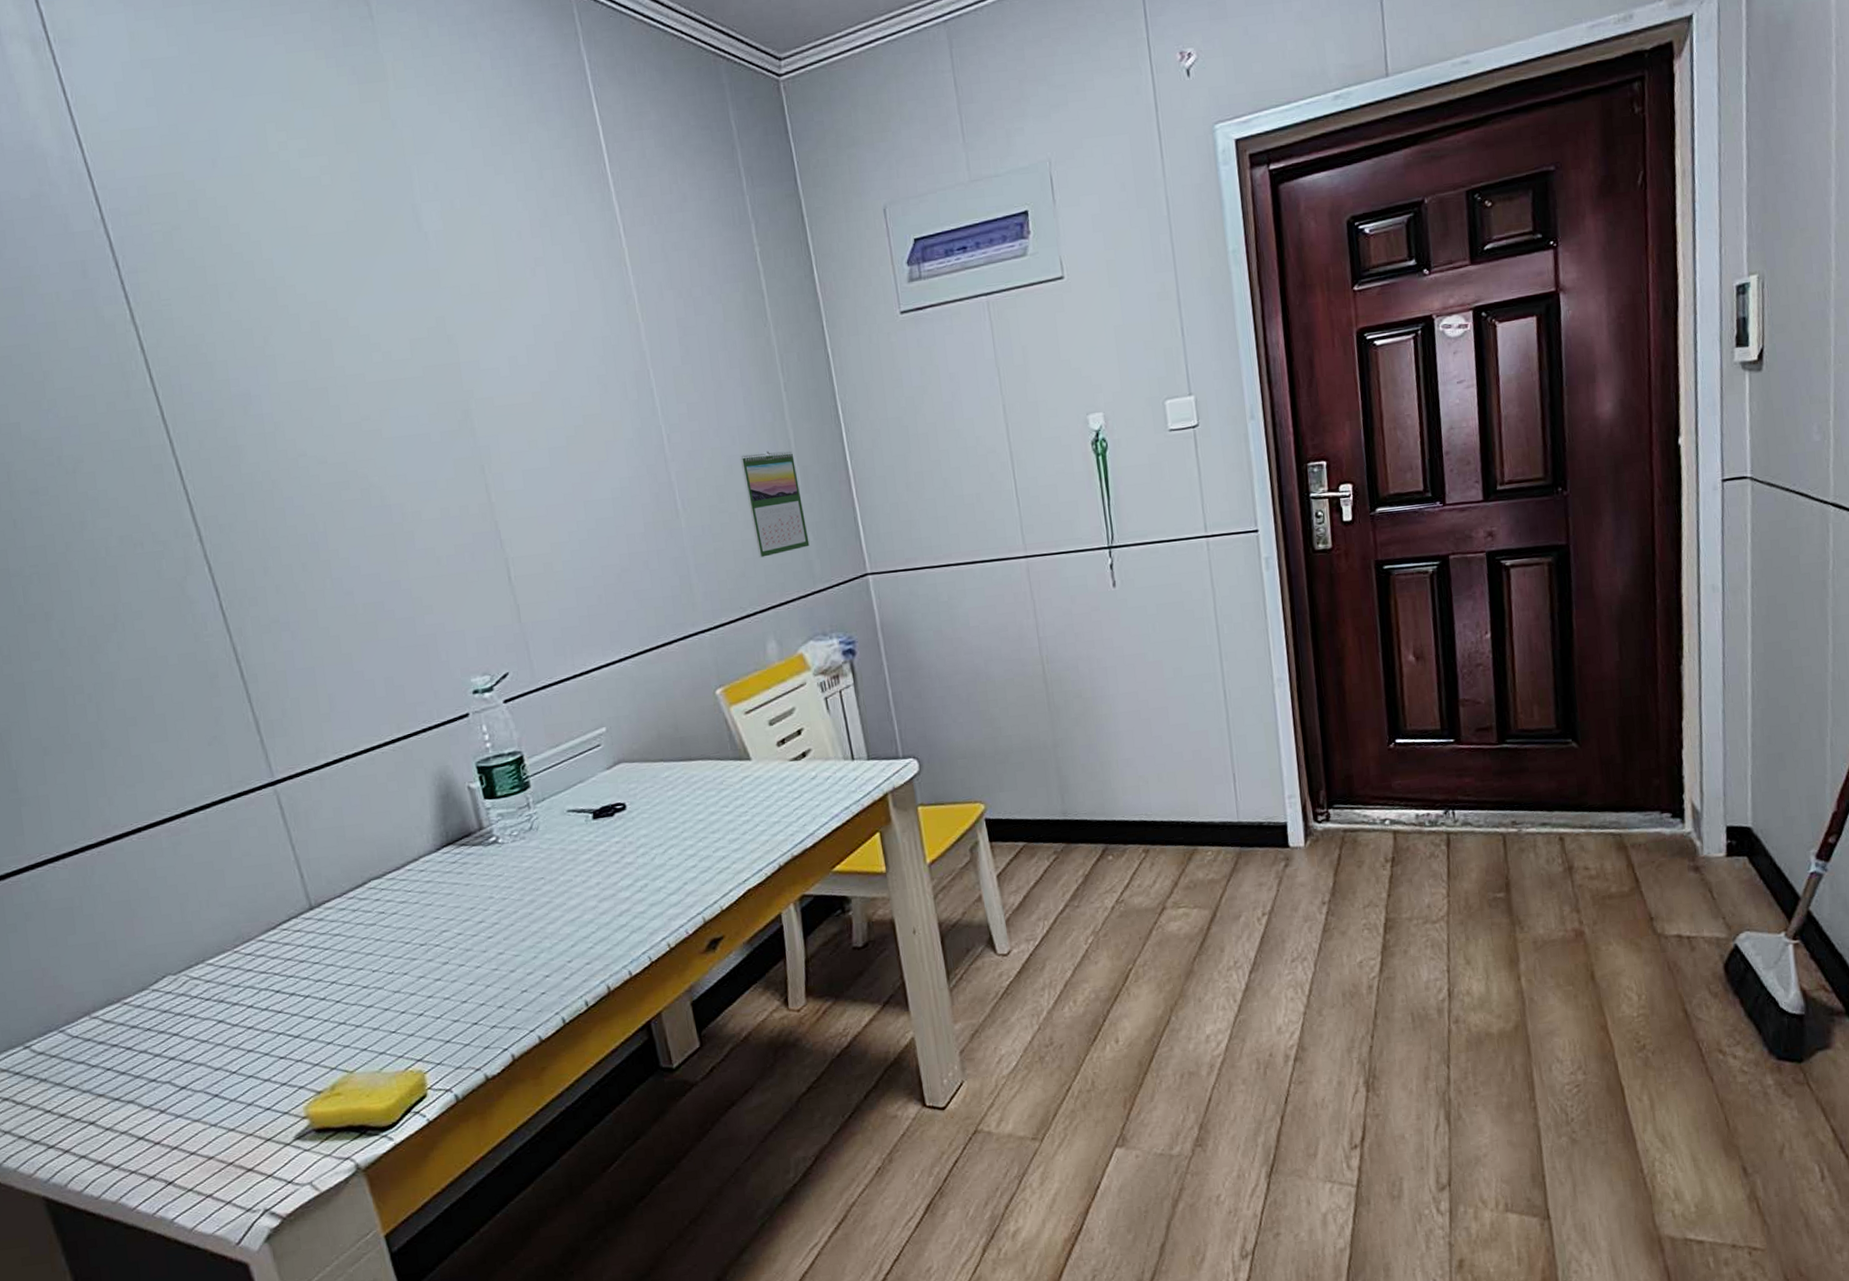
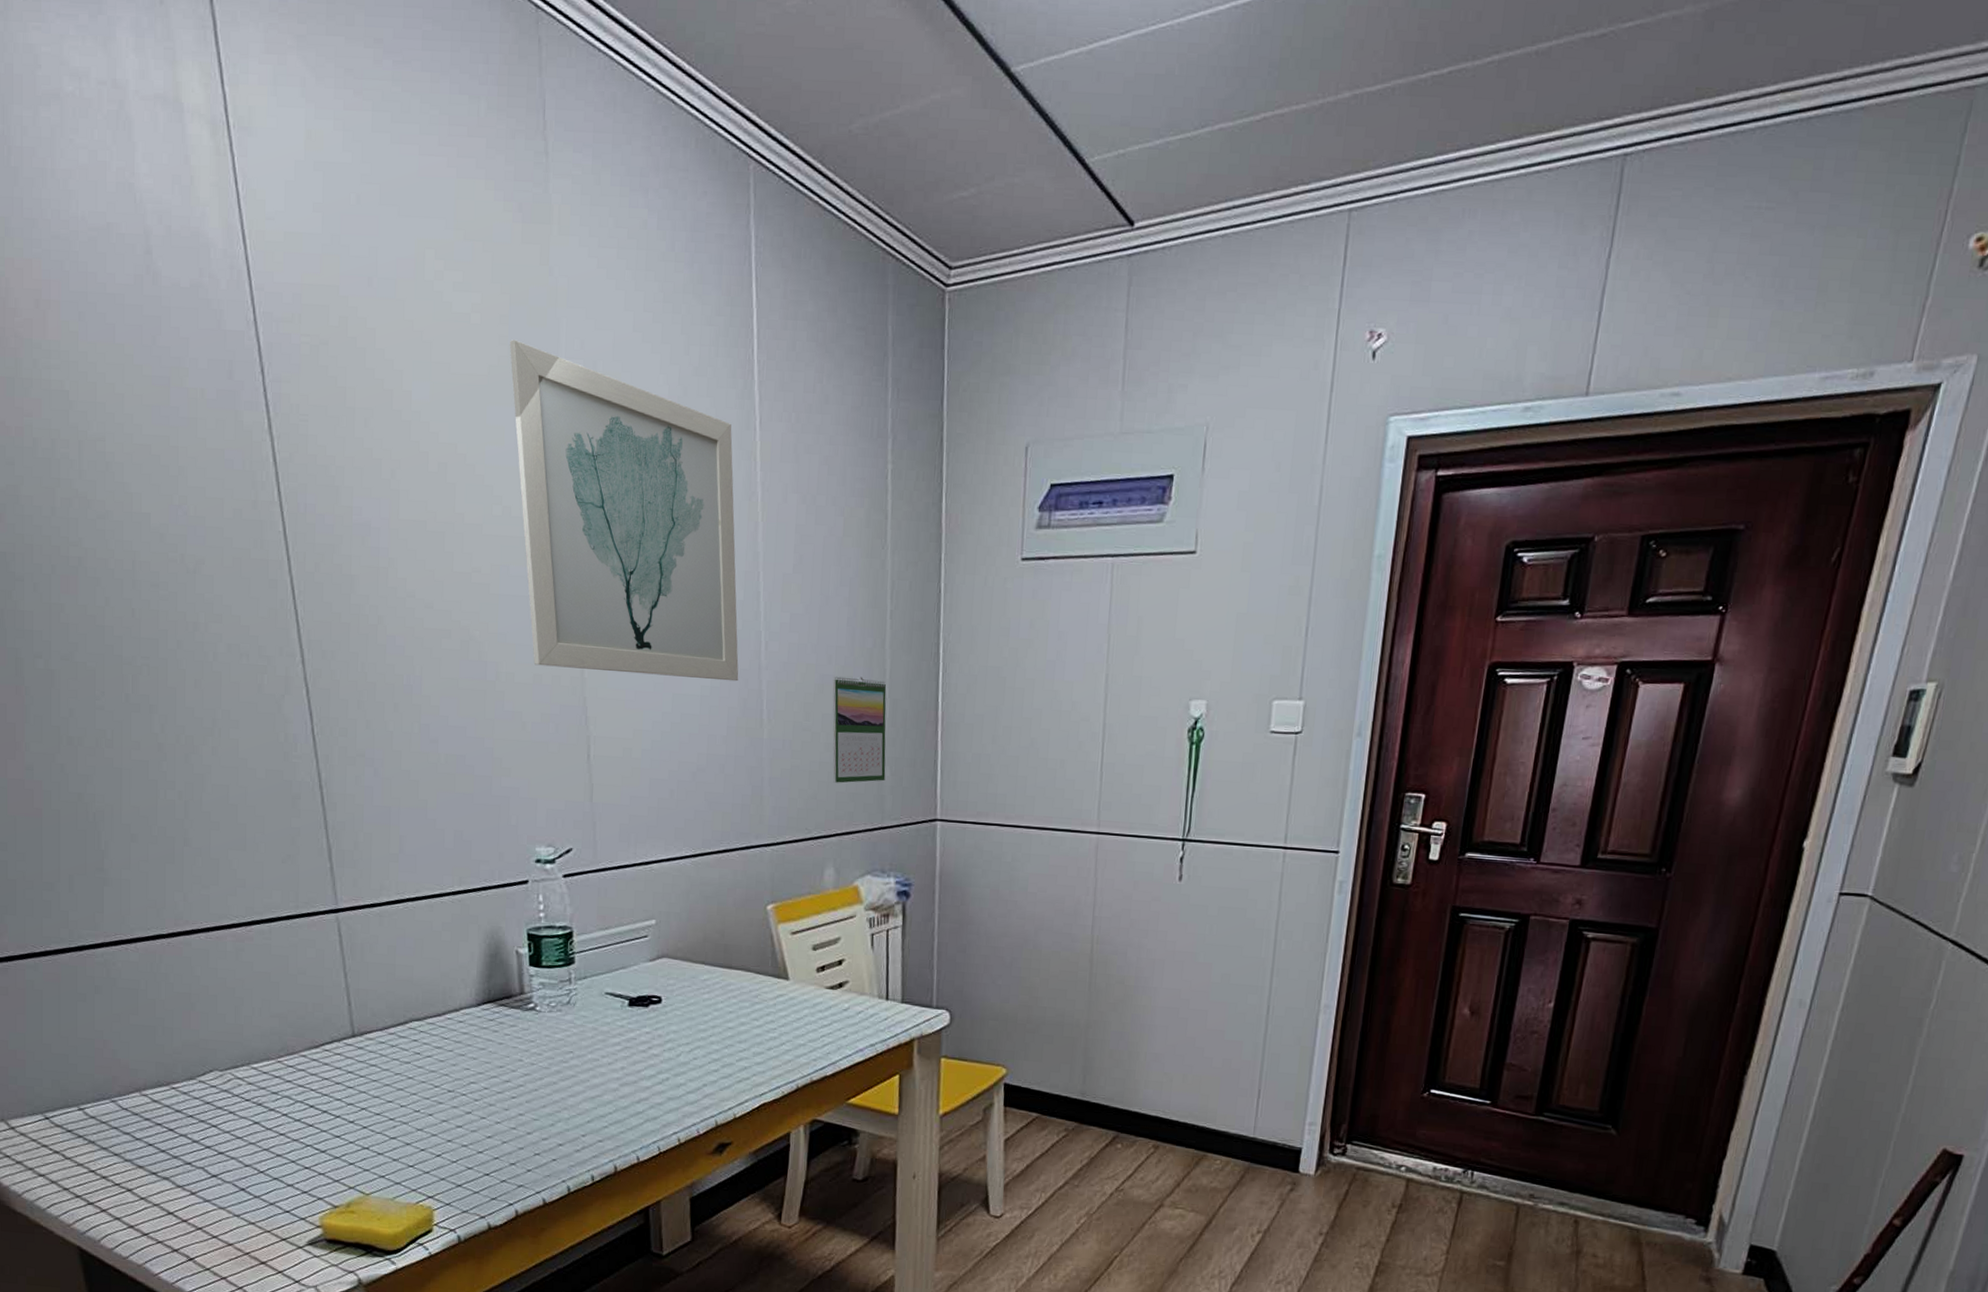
wall art: none [363,193,647,500] -> present [509,339,739,682]

